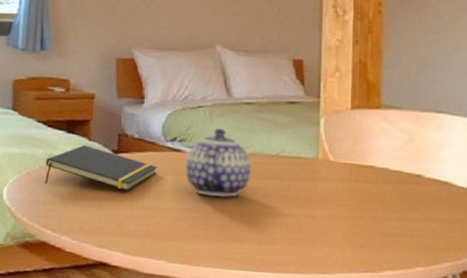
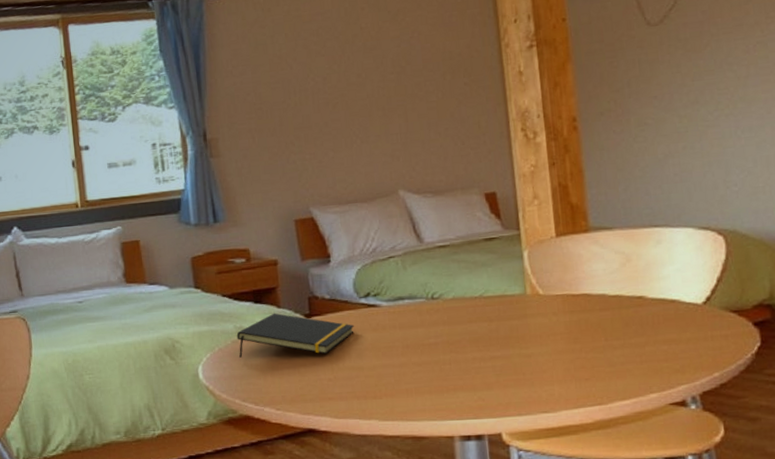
teapot: present [185,129,251,198] -> none [383,277,455,349]

